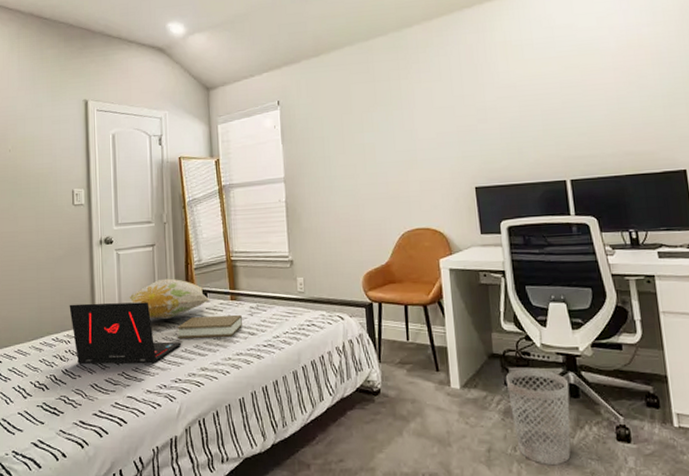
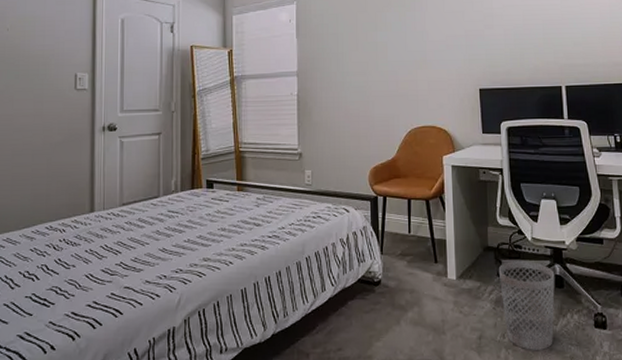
laptop: present [69,302,182,365] -> none [66,191,185,255]
decorative pillow: present [129,278,210,320] -> none [131,167,216,210]
book: present [176,314,242,339] -> none [180,205,248,229]

